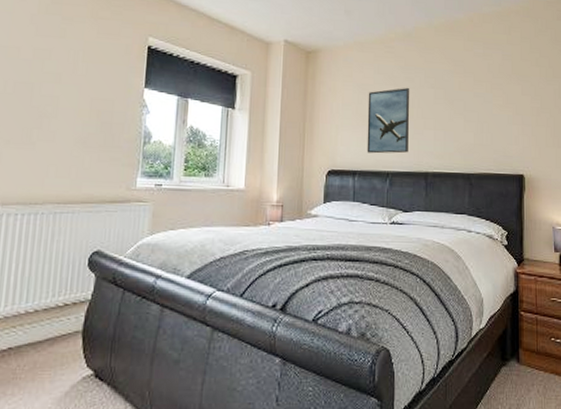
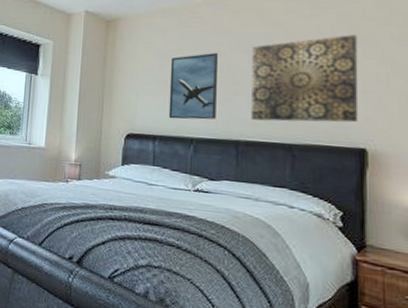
wall art: none [437,73,518,153] -> present [251,35,358,123]

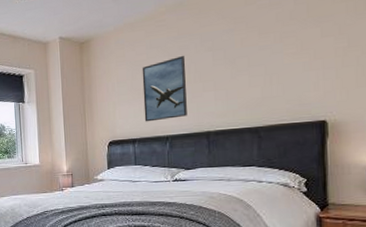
wall art: present [251,35,358,123] -> none [216,16,317,112]

